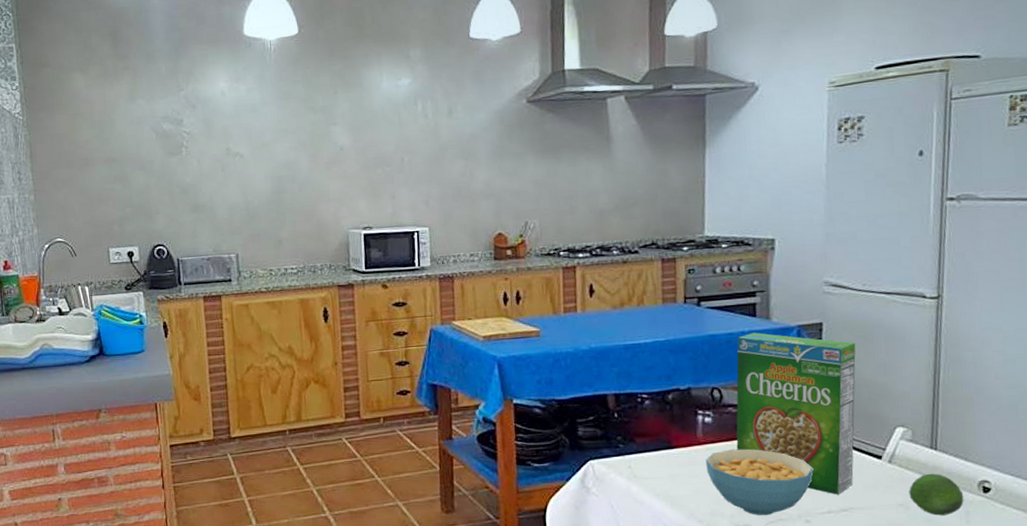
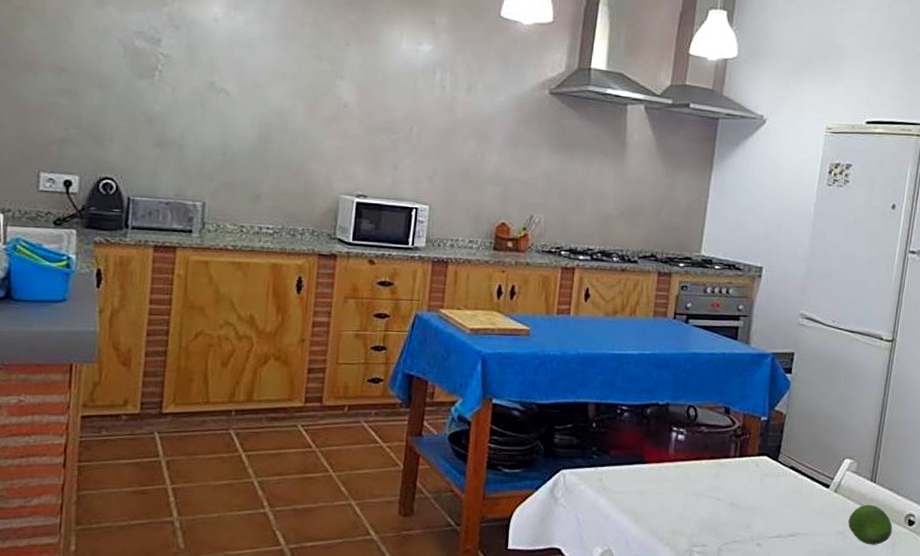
cereal bowl: present [706,449,814,516] -> none [673,468,770,537]
cereal box: present [736,333,856,495] -> none [704,355,820,520]

